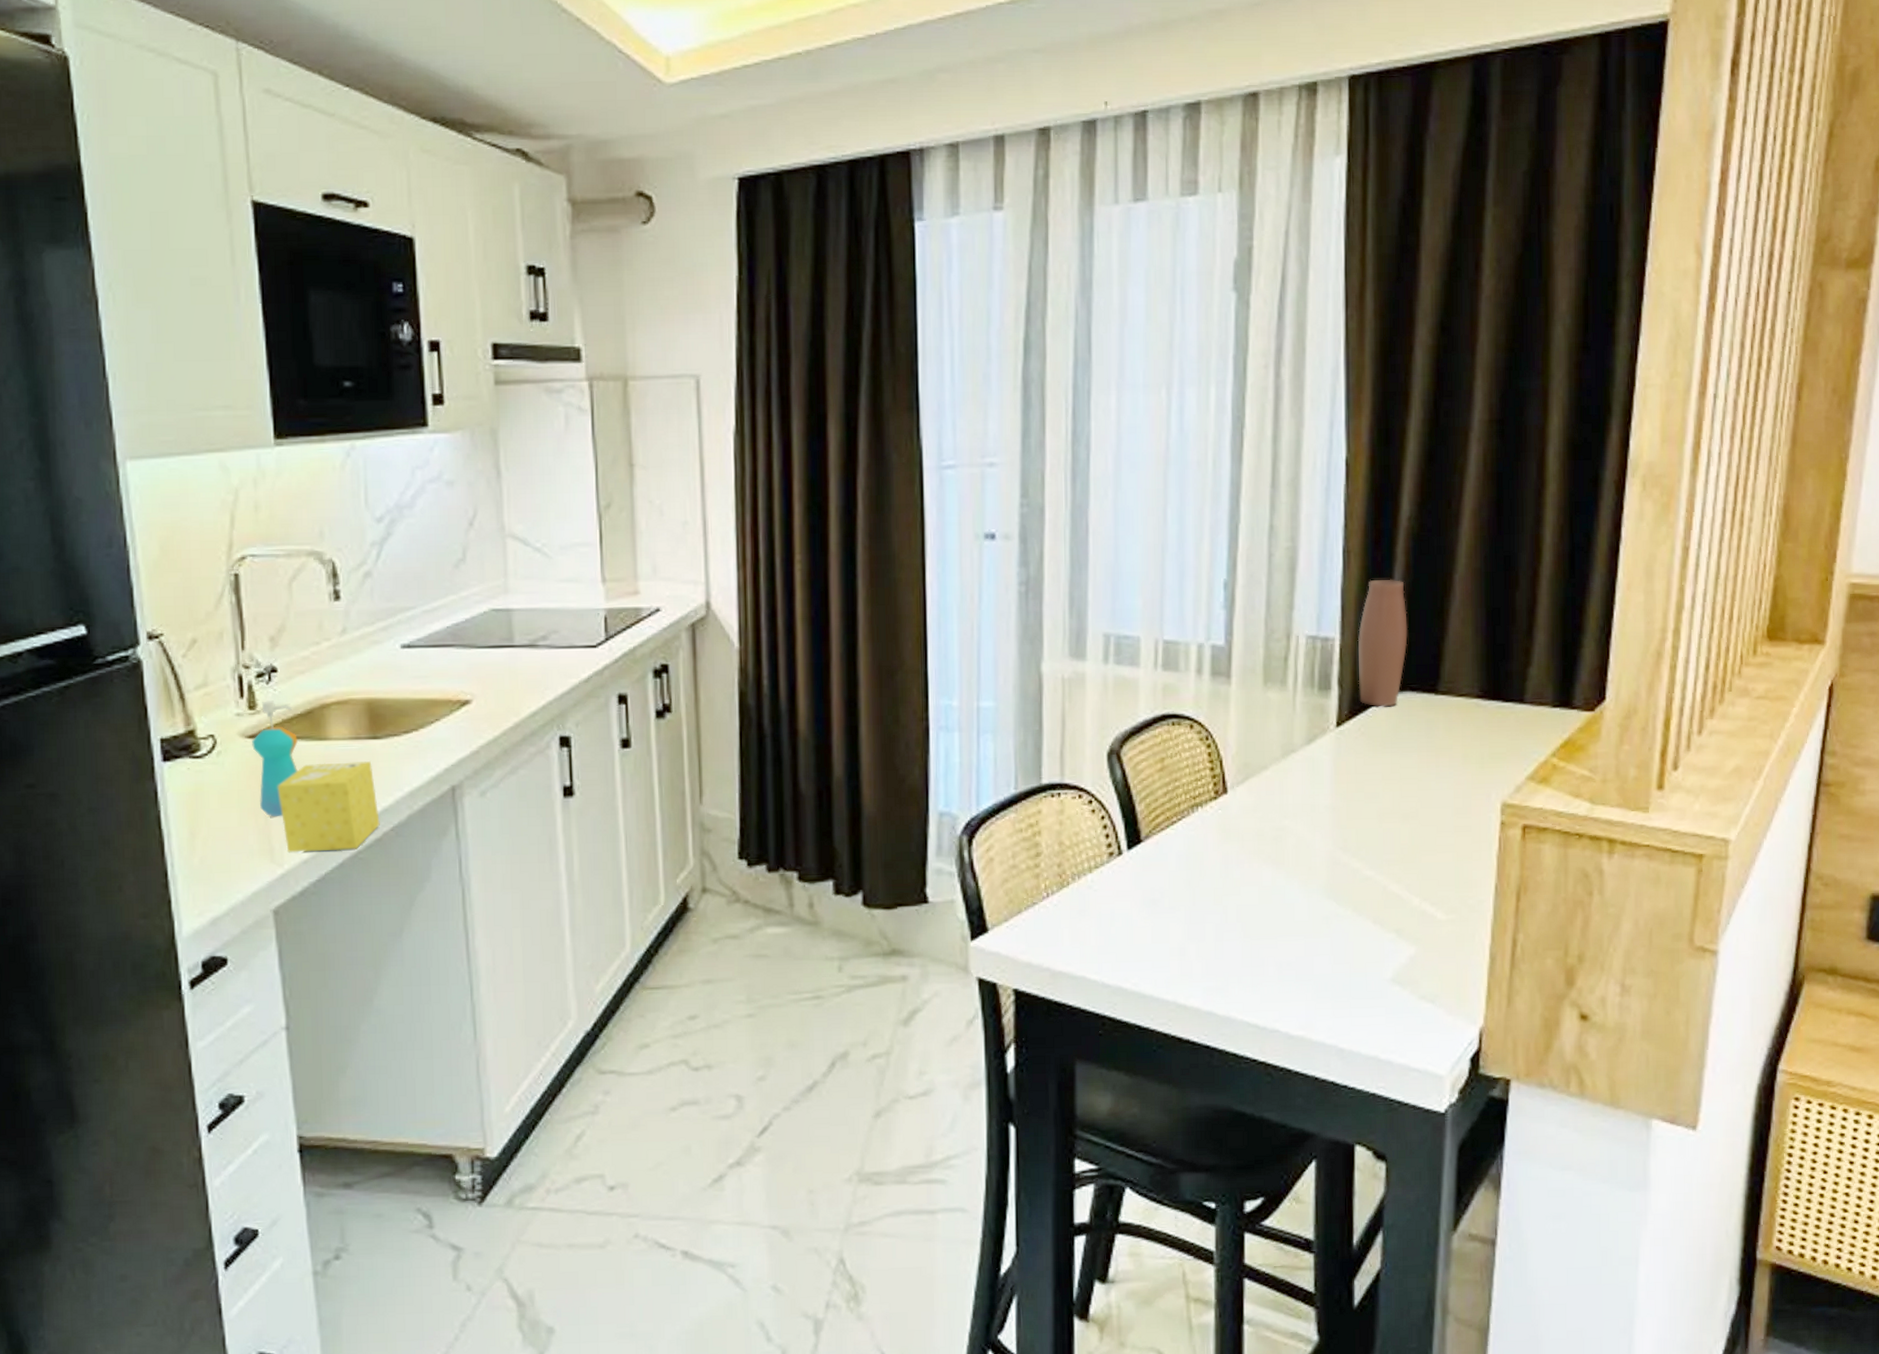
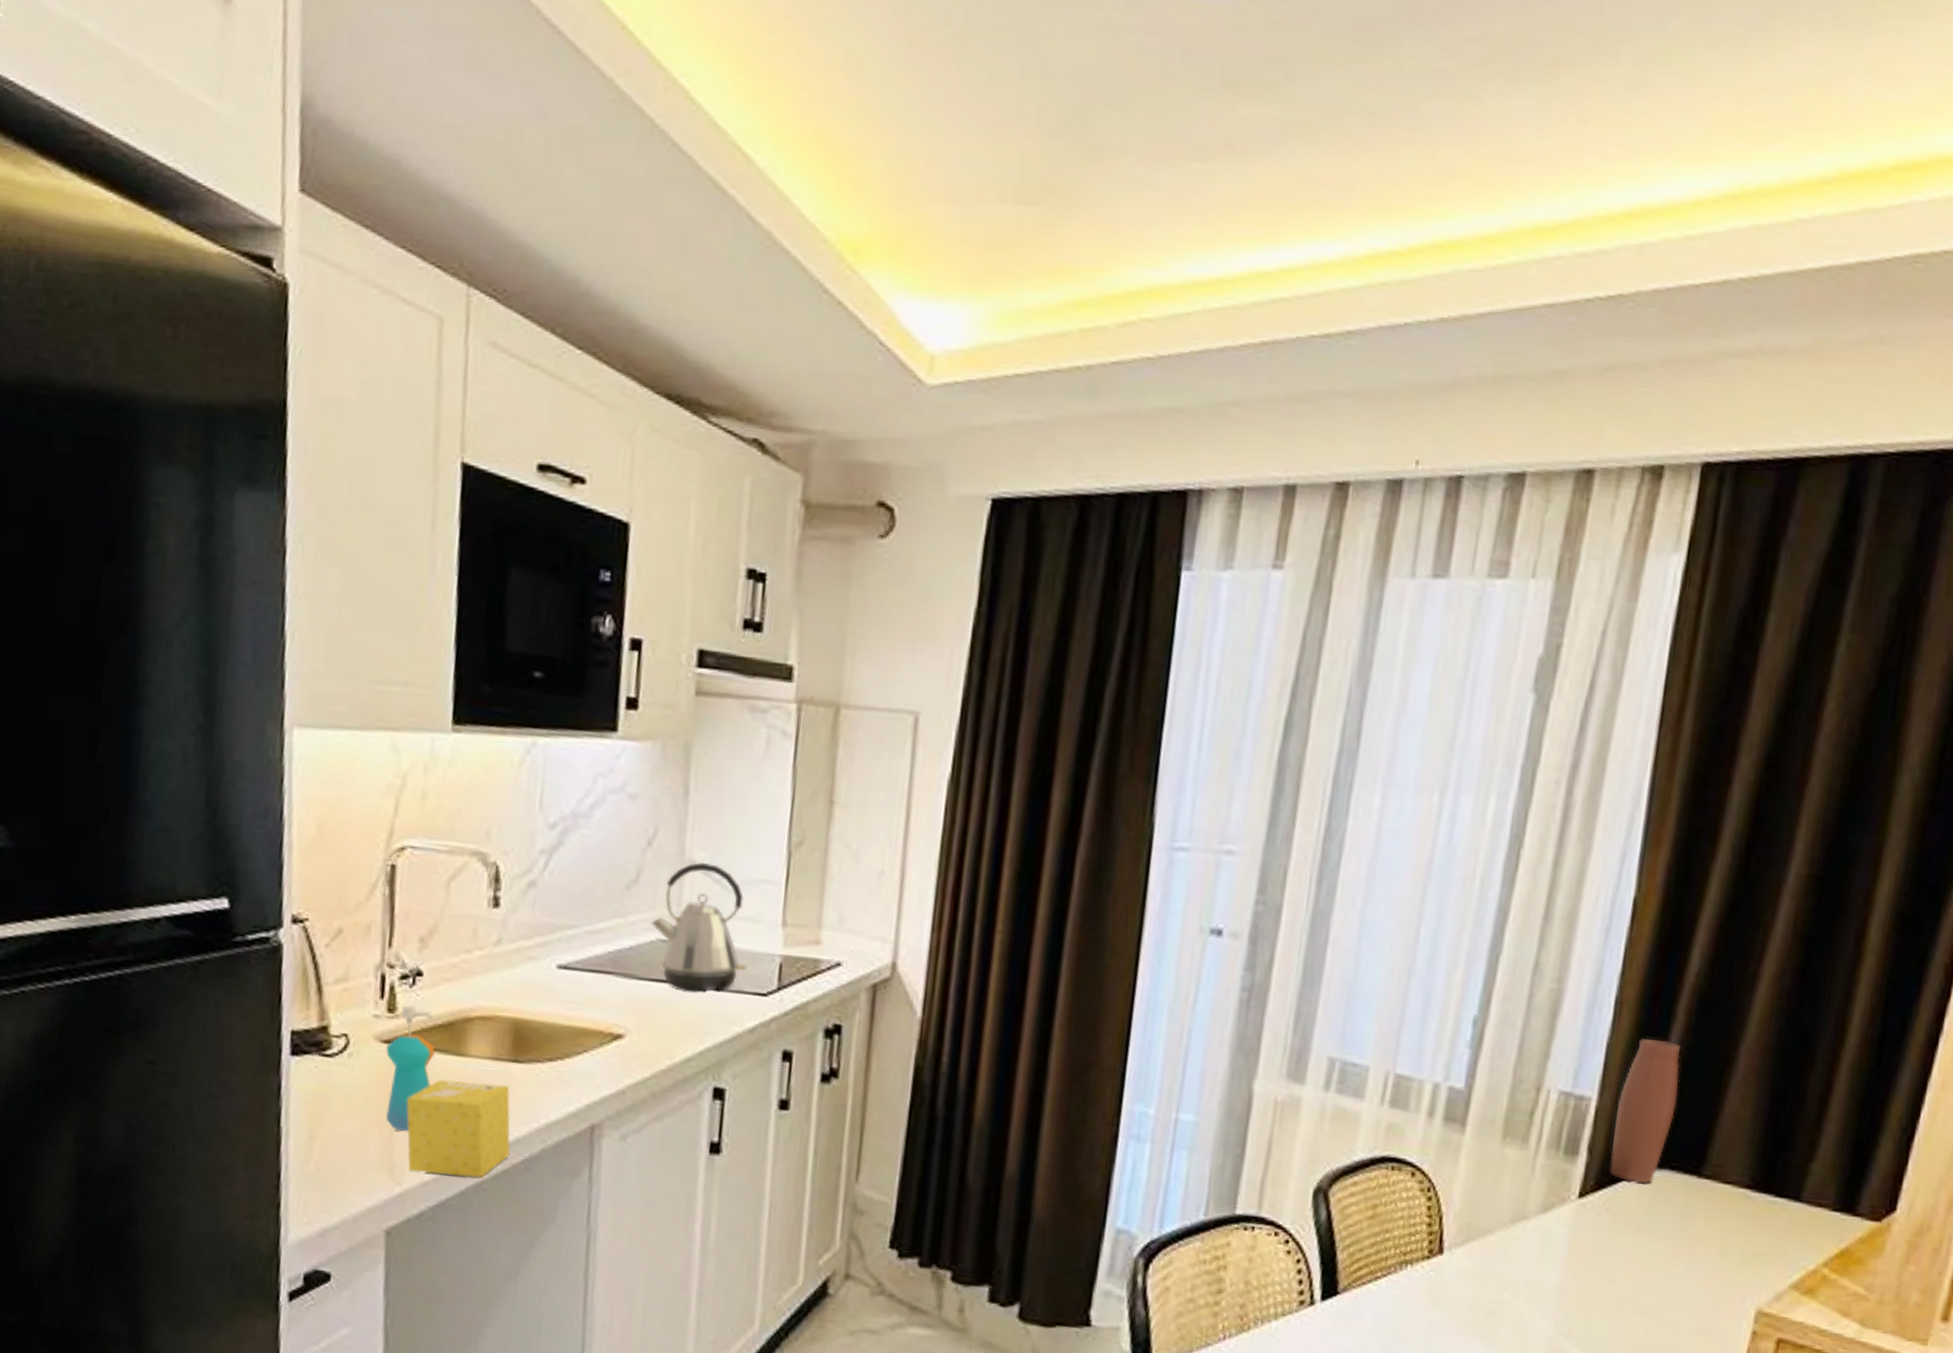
kettle: none [482,535,575,652] -> present [651,862,747,992]

